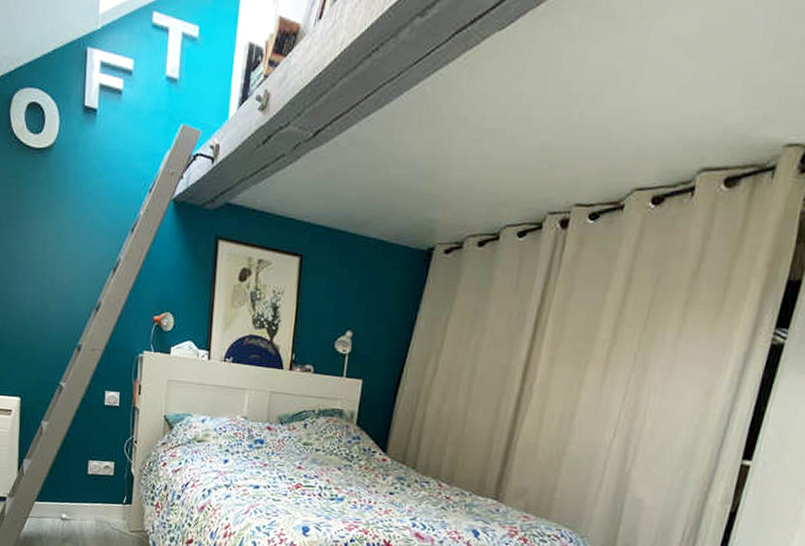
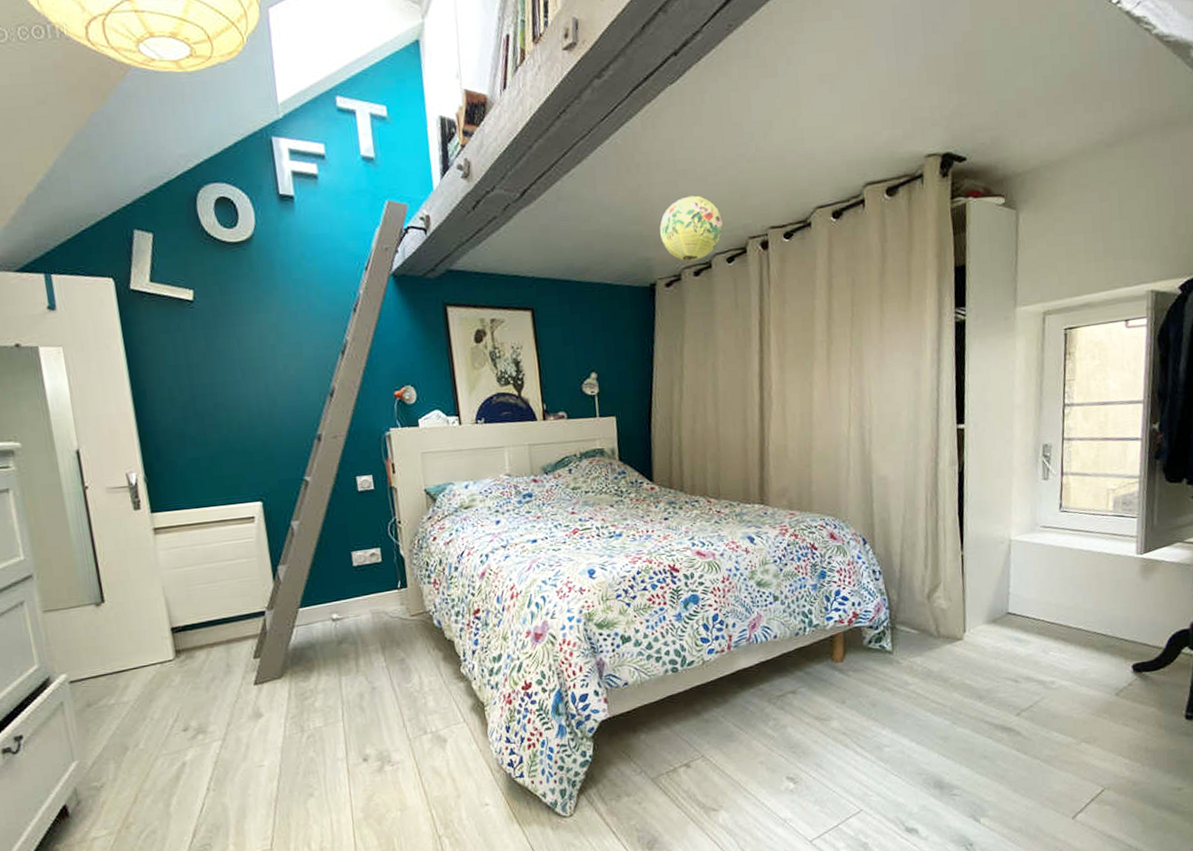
paper lantern: none [450,158,523,230] -> present [660,195,723,262]

